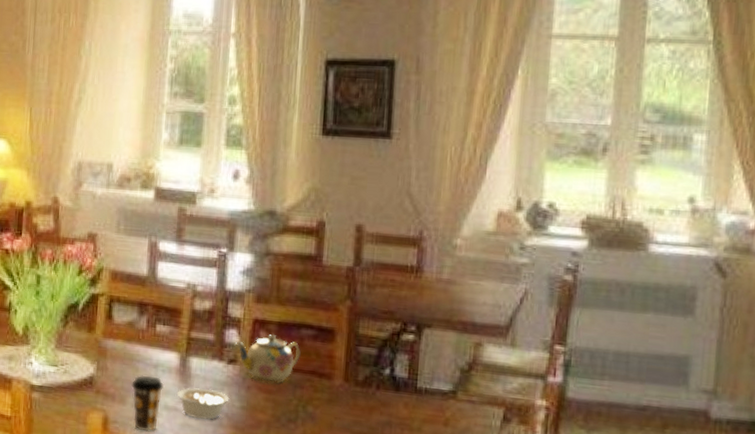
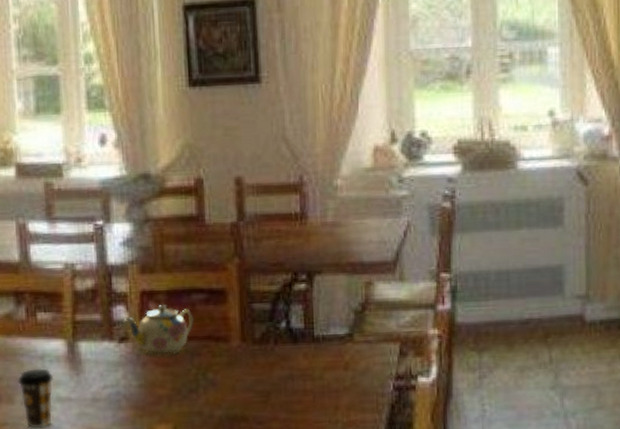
legume: present [176,387,230,420] -> none [68,372,126,406]

